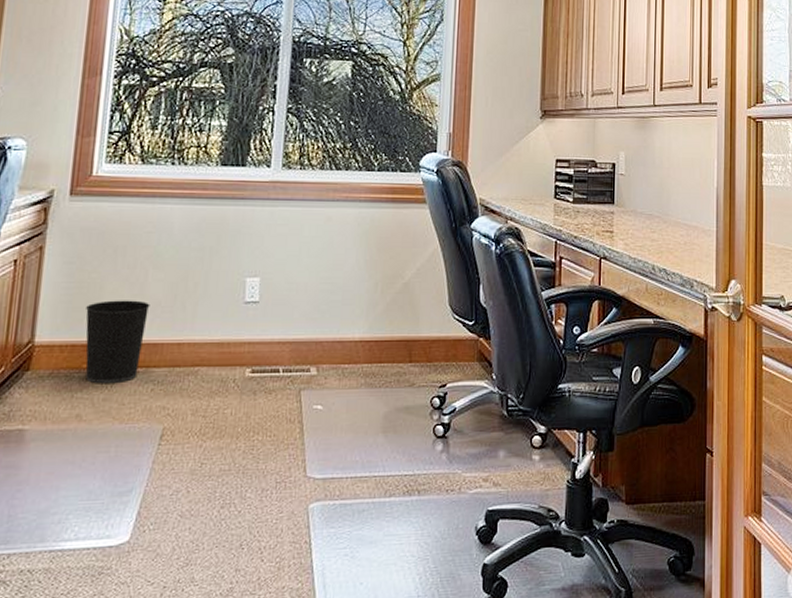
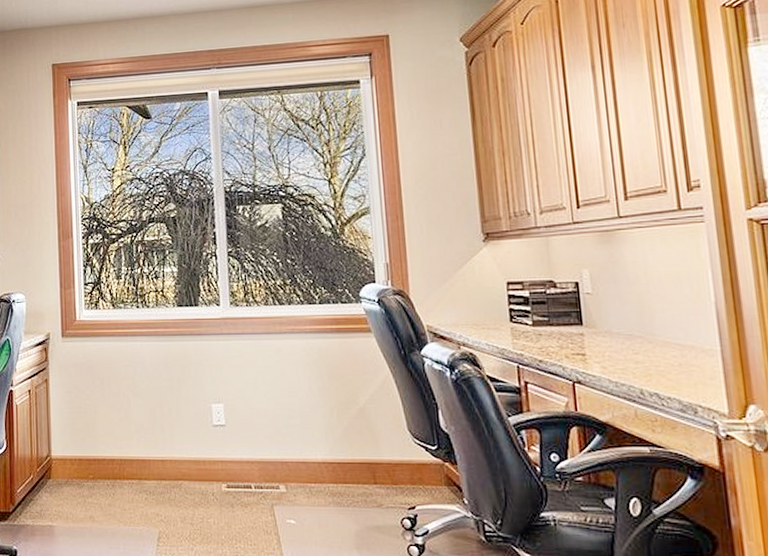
wastebasket: present [85,300,150,384] -> none [86,423,135,492]

